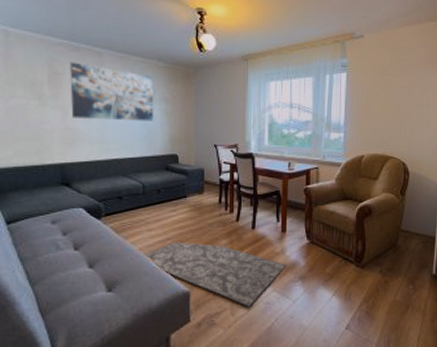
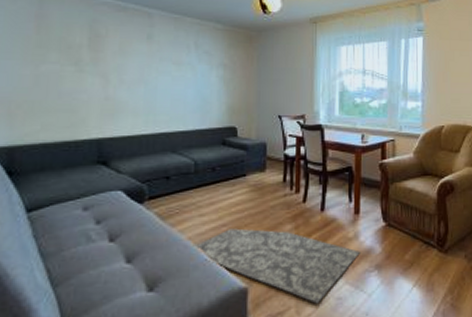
wall art: present [70,62,154,121] -> none [113,23,211,90]

